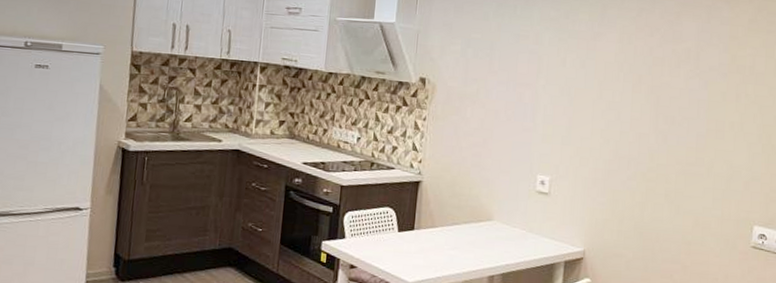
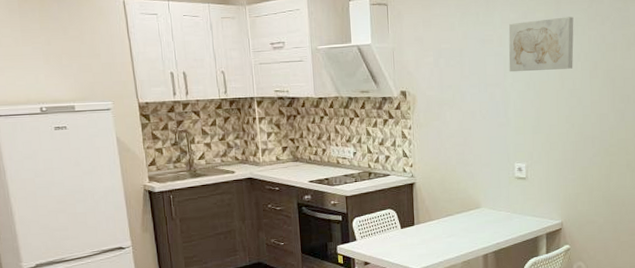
wall art: none [543,21,620,79] -> present [508,17,574,72]

